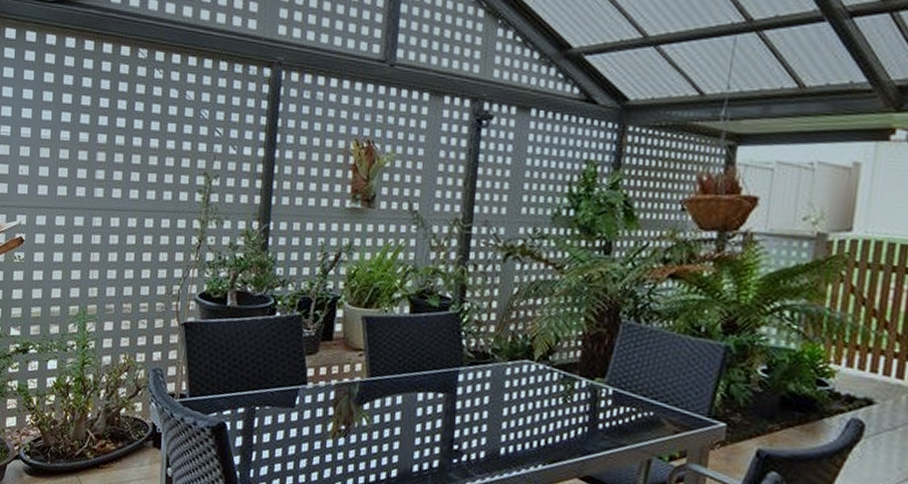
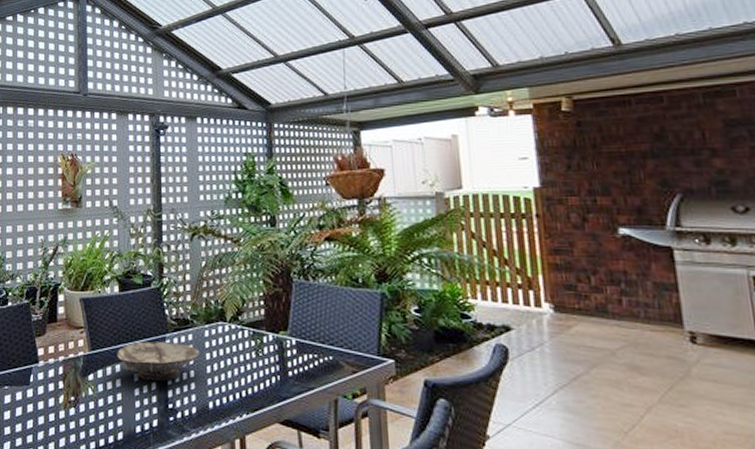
bowl: none [399,372,498,420] -> present [117,341,200,382]

